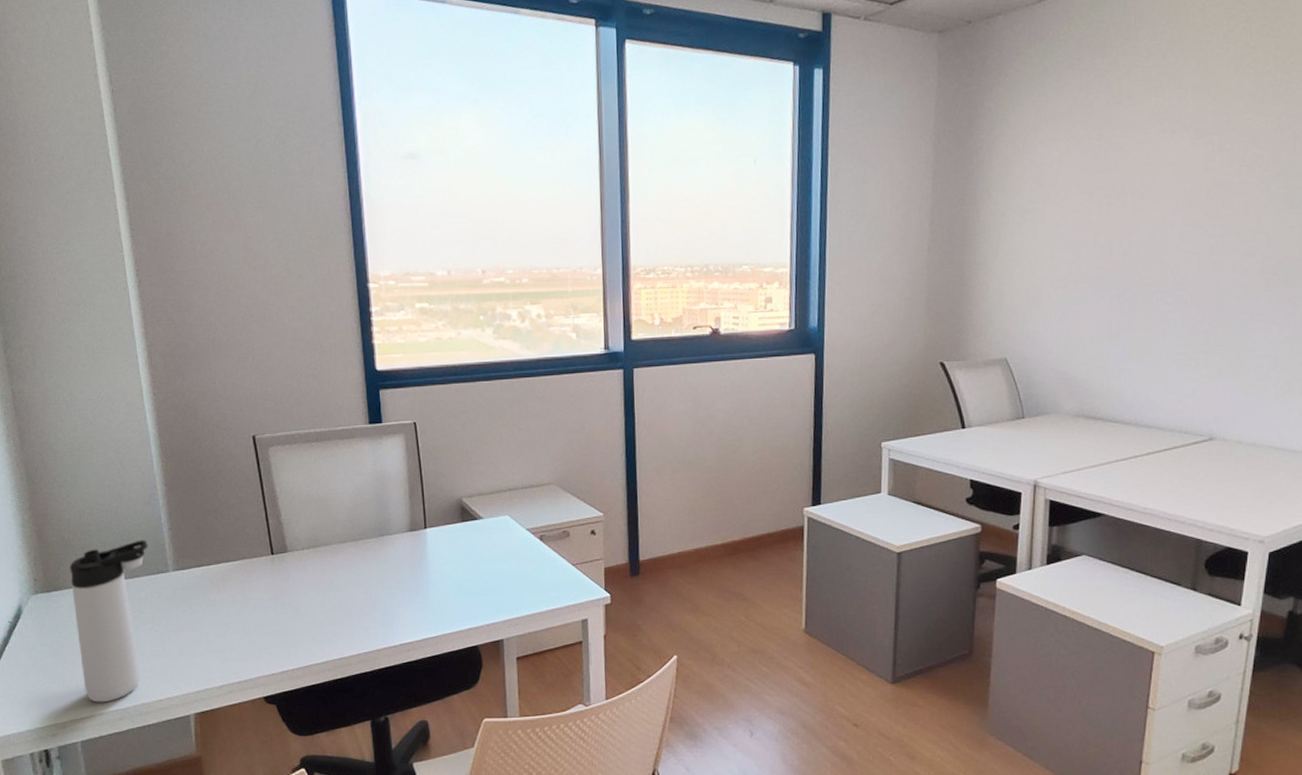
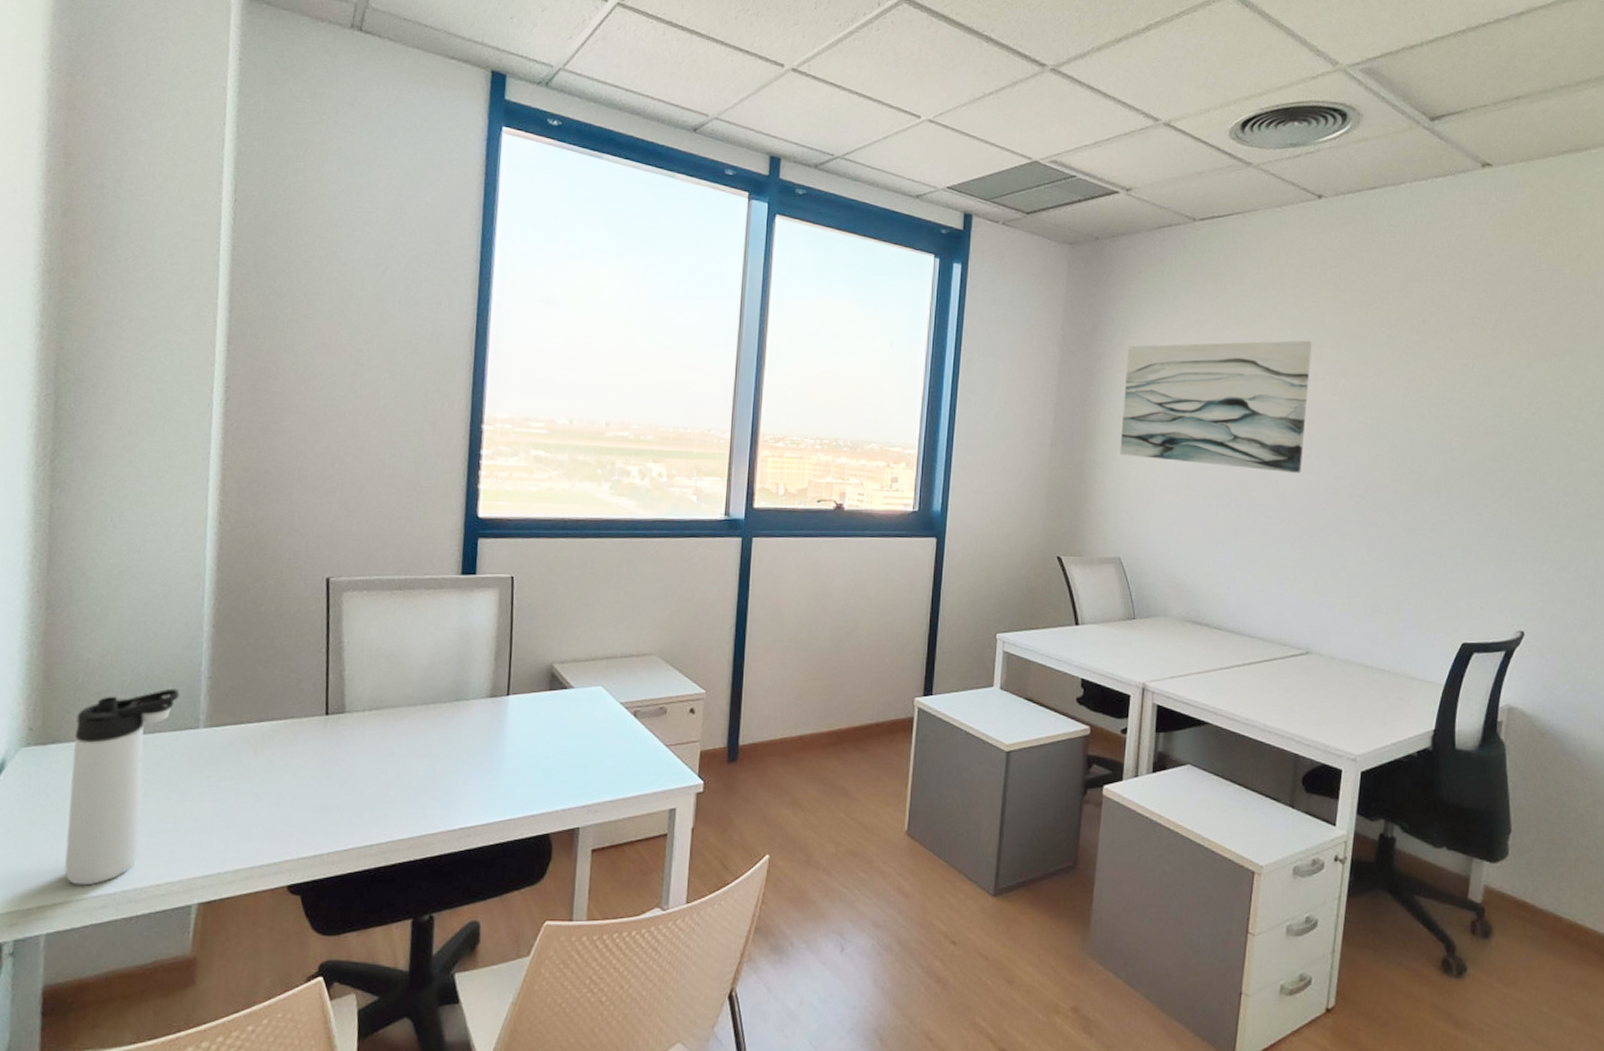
wall art: none [1002,108,1217,255] -> present [1120,340,1312,473]

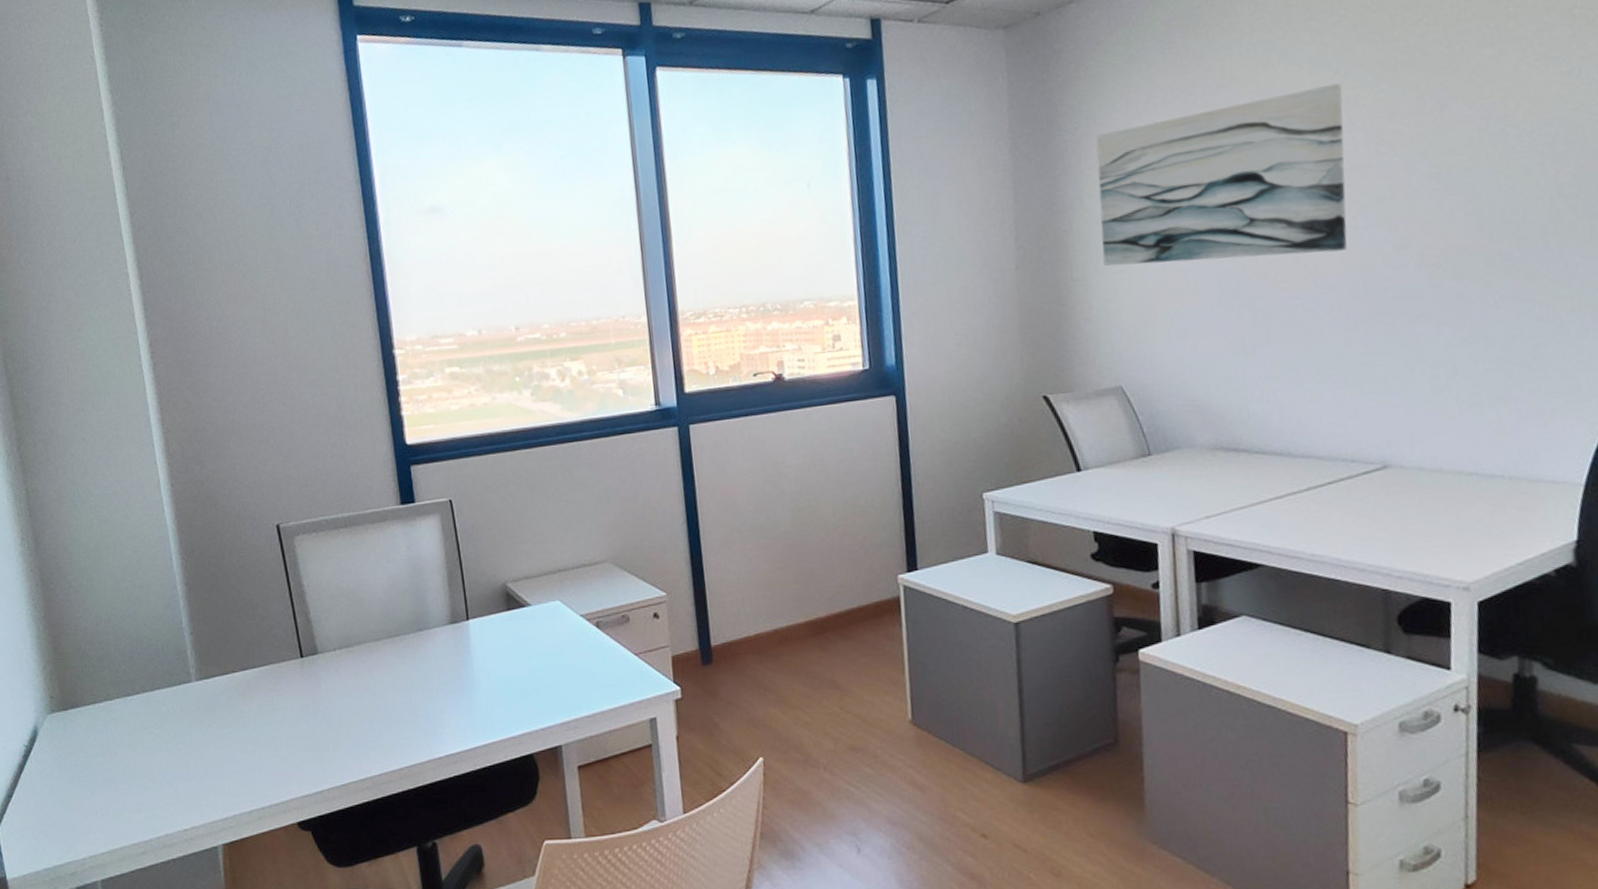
thermos bottle: present [64,688,180,886] -> none [87,647,169,835]

